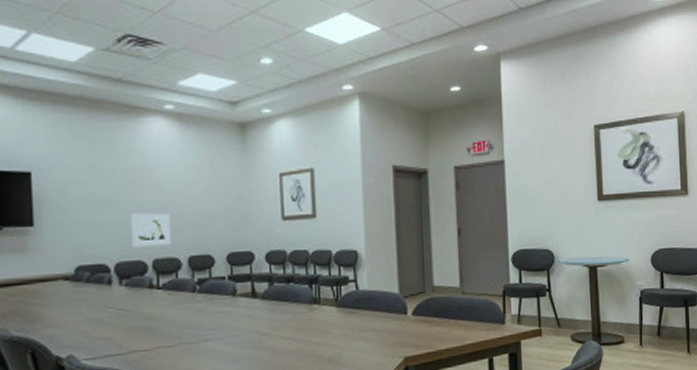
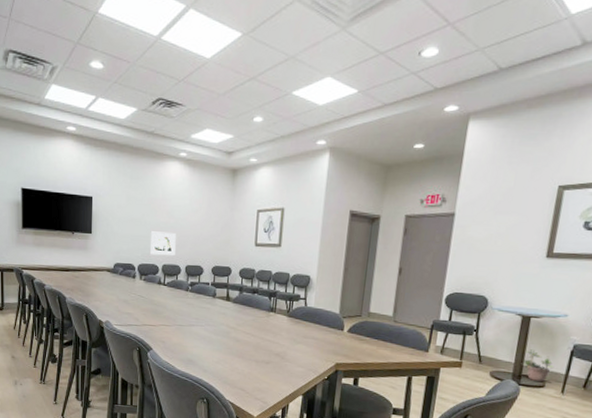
potted plant: none [598,302,629,338] -> present [521,349,555,383]

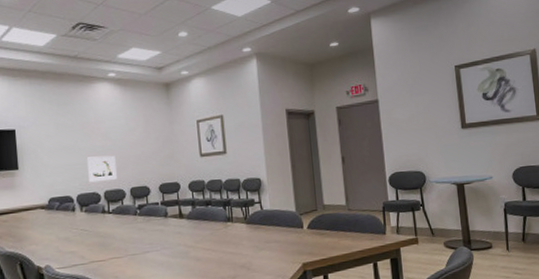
potted plant: present [521,349,555,383] -> none [467,214,495,244]

